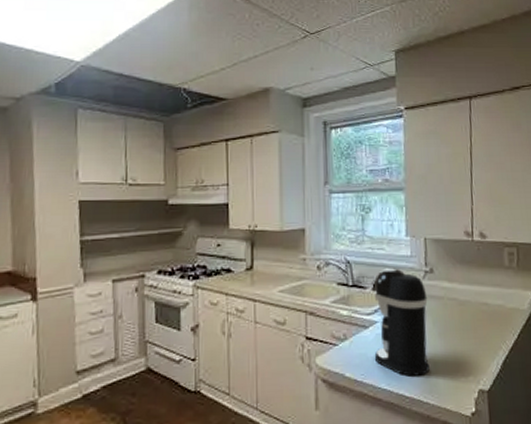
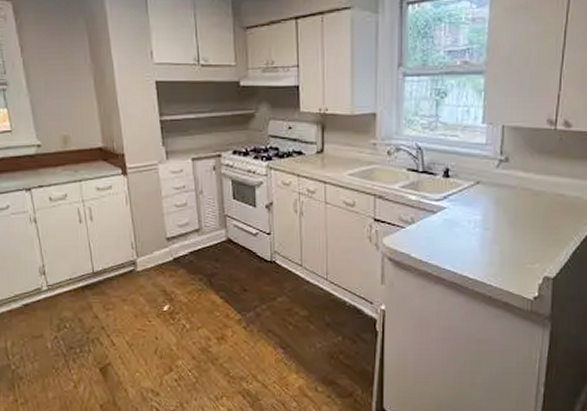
coffee maker: present [374,268,430,377] -> none [440,155,500,260]

